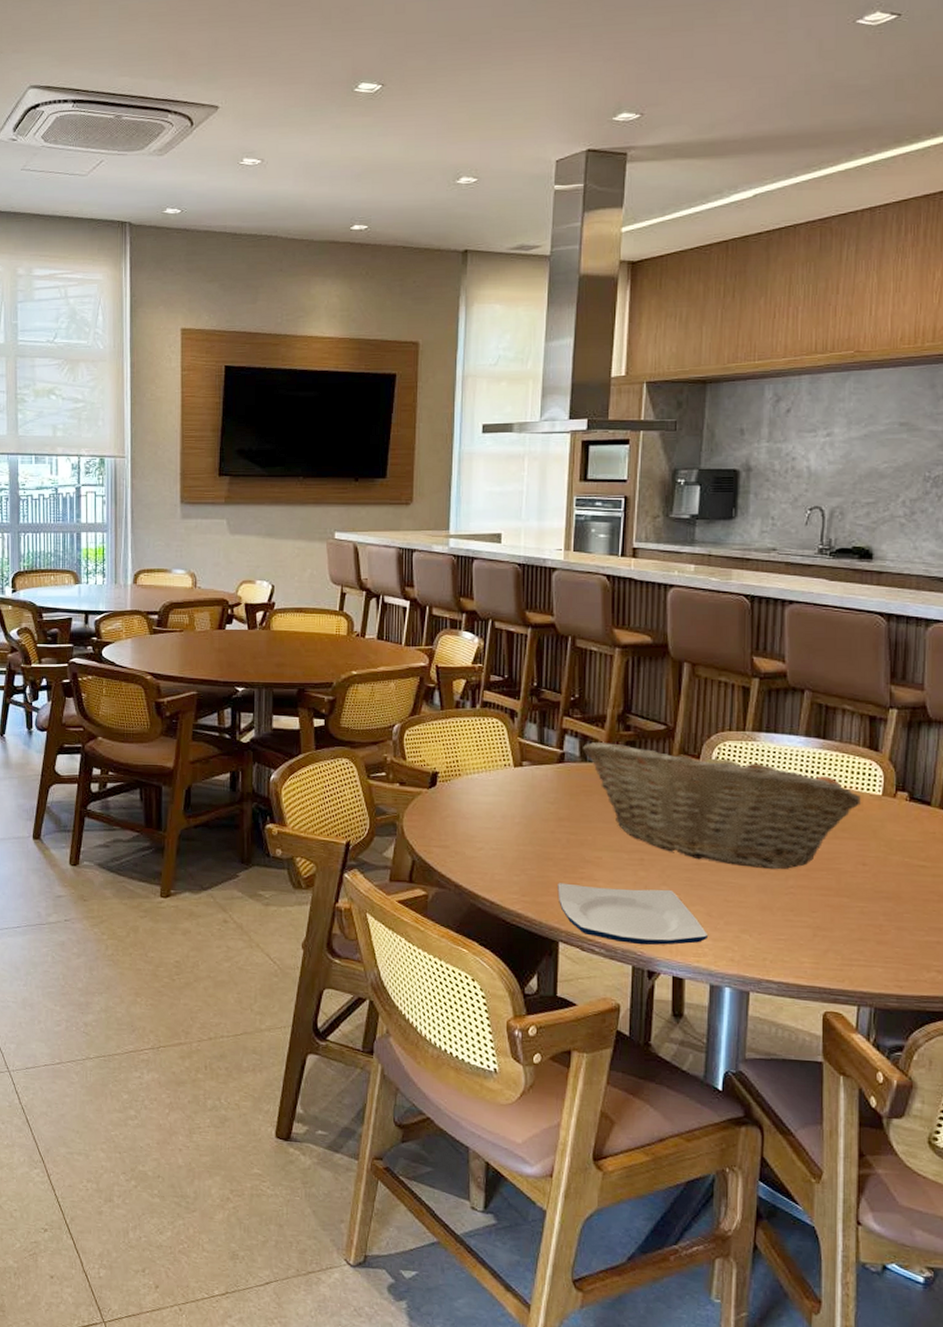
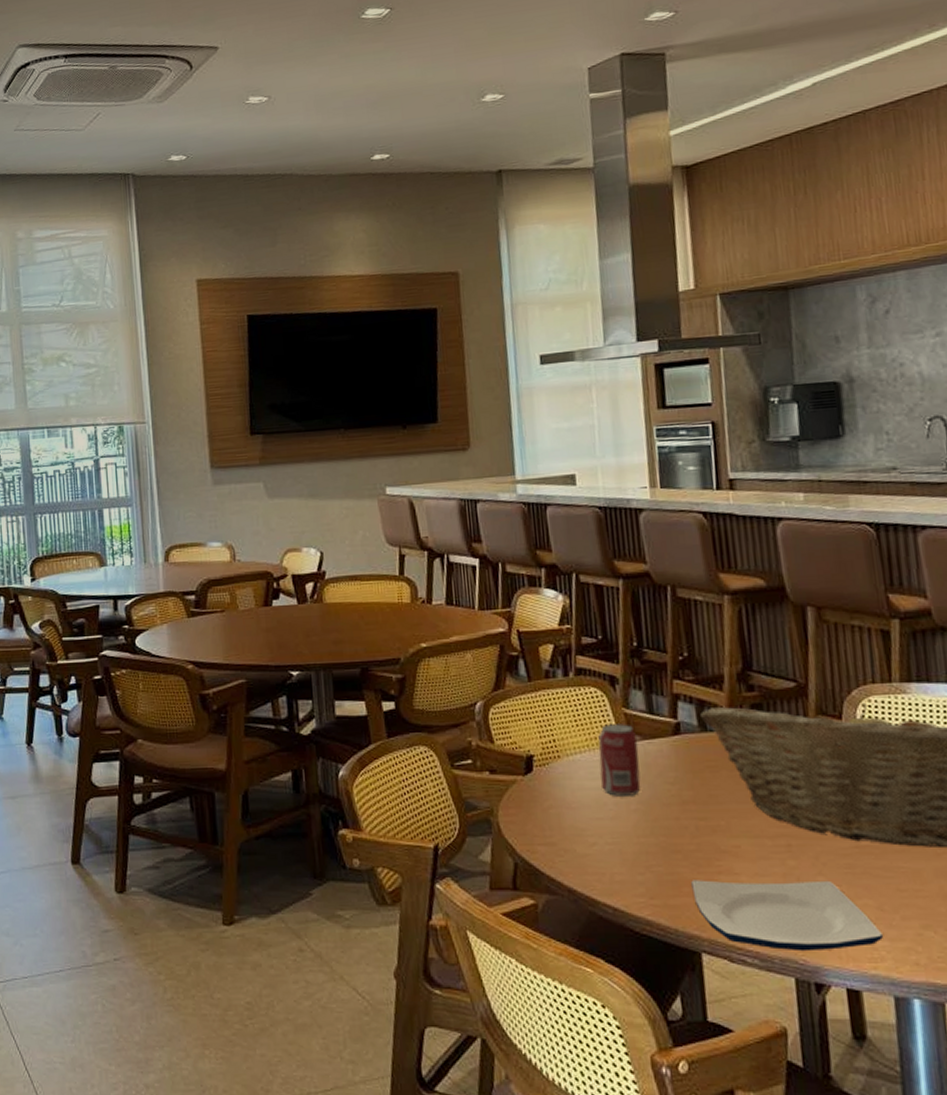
beverage can: none [493,750,528,811] -> present [598,724,641,796]

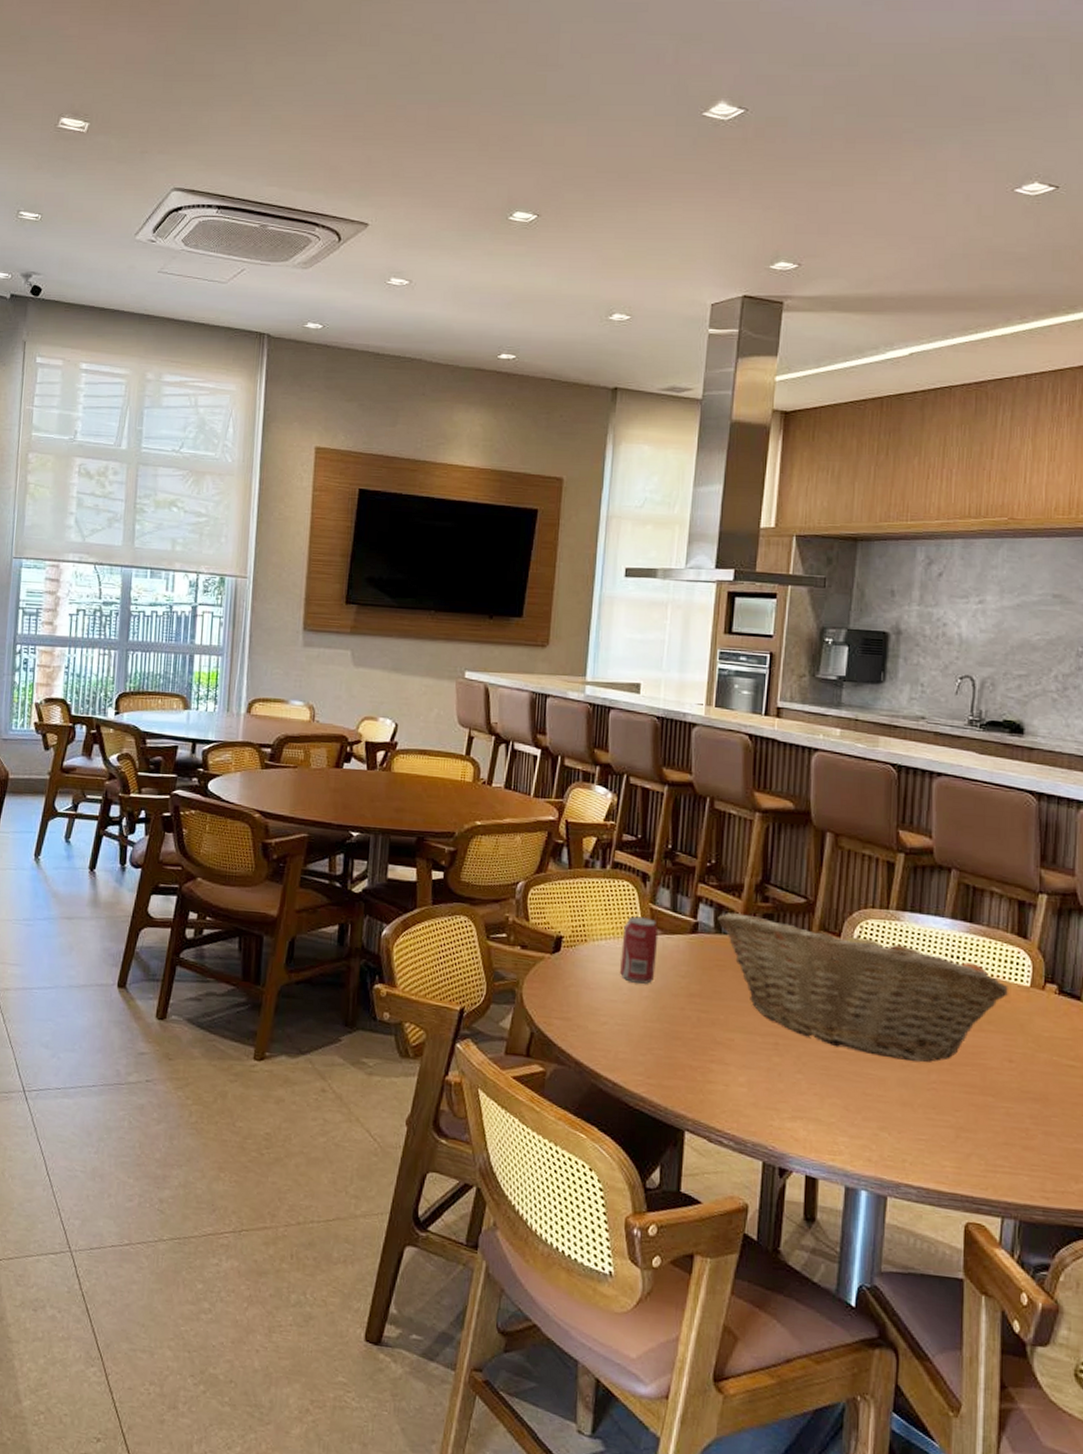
plate: present [691,880,883,952] -> none [685,1065,844,1140]

